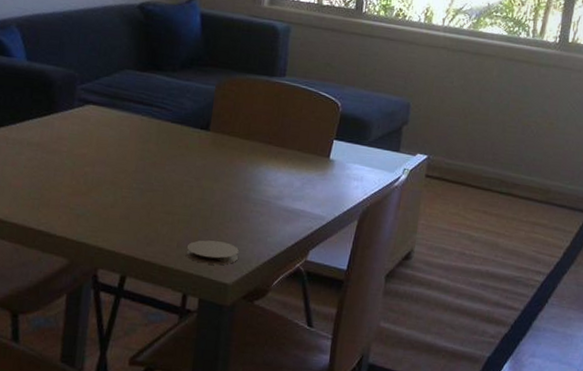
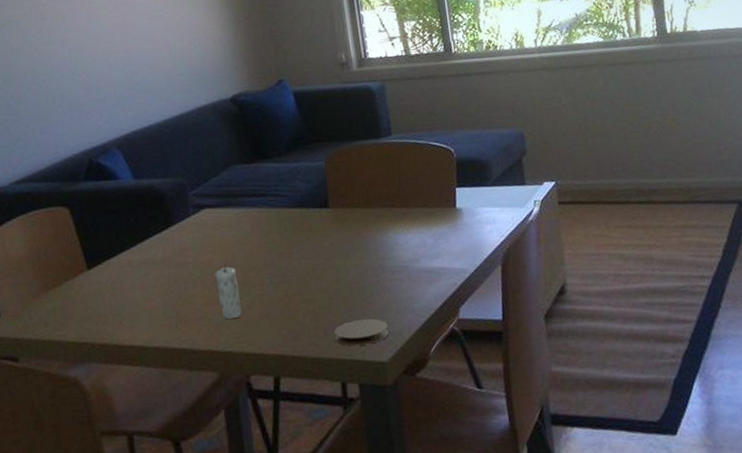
candle: none [84,158,106,214] -> present [214,260,242,320]

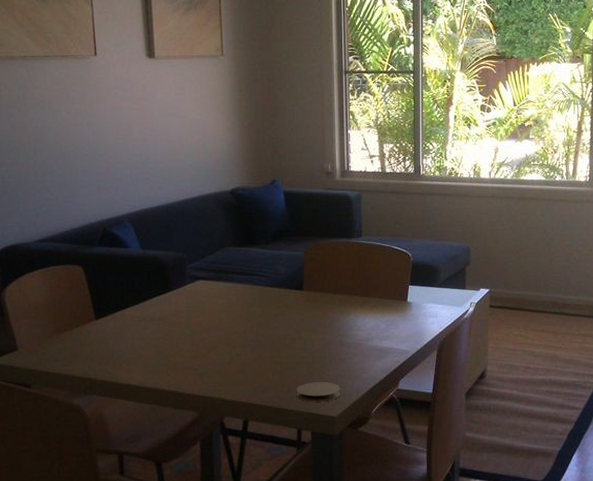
candle: present [214,260,242,320] -> none [202,324,222,372]

